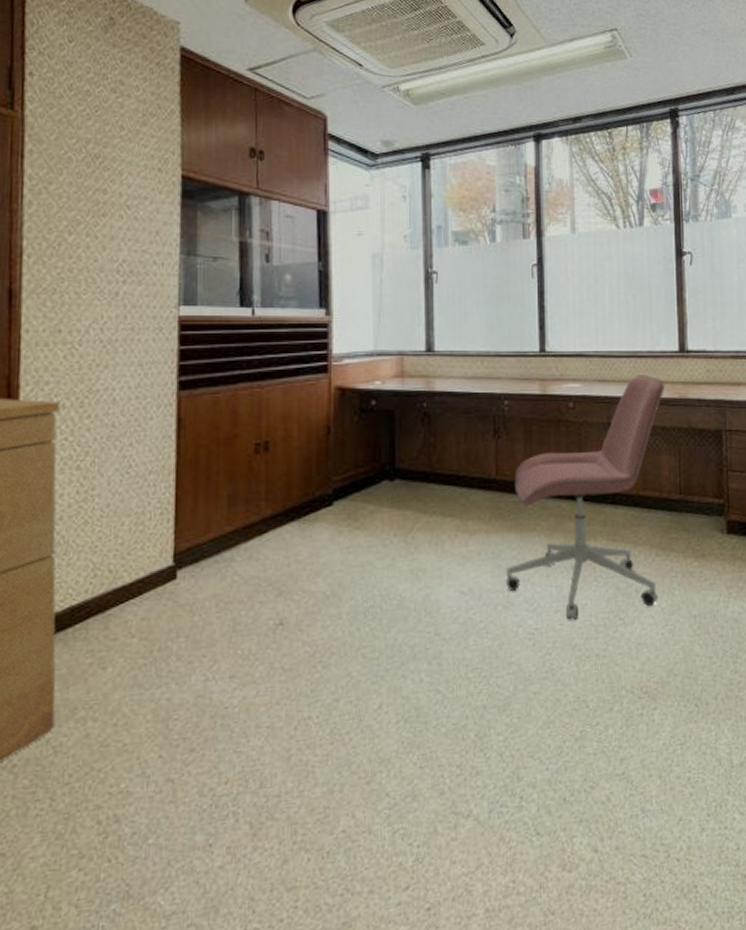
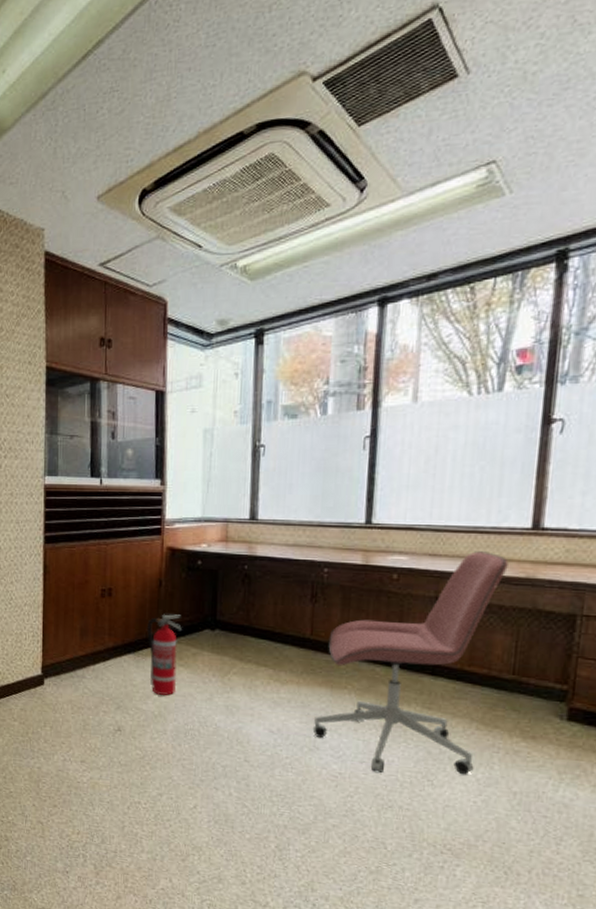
fire extinguisher: none [312,466,356,569] -> present [146,614,182,696]

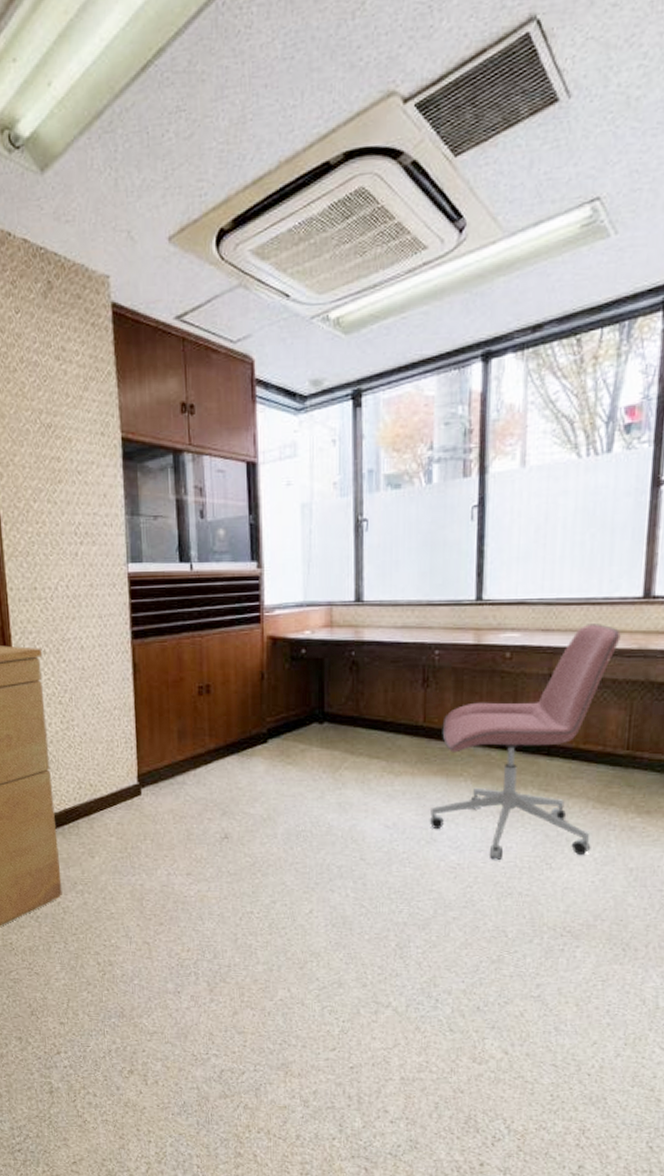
fire extinguisher: present [146,614,182,696] -> none [249,709,288,796]

